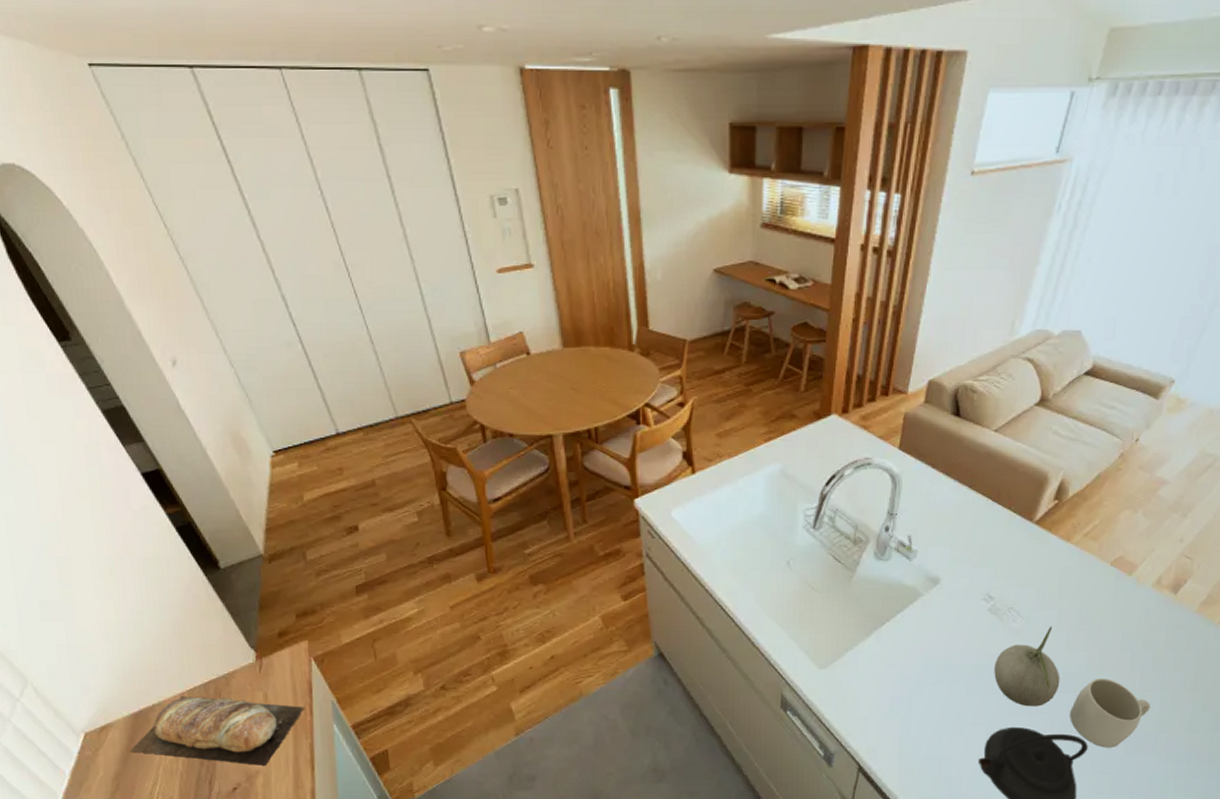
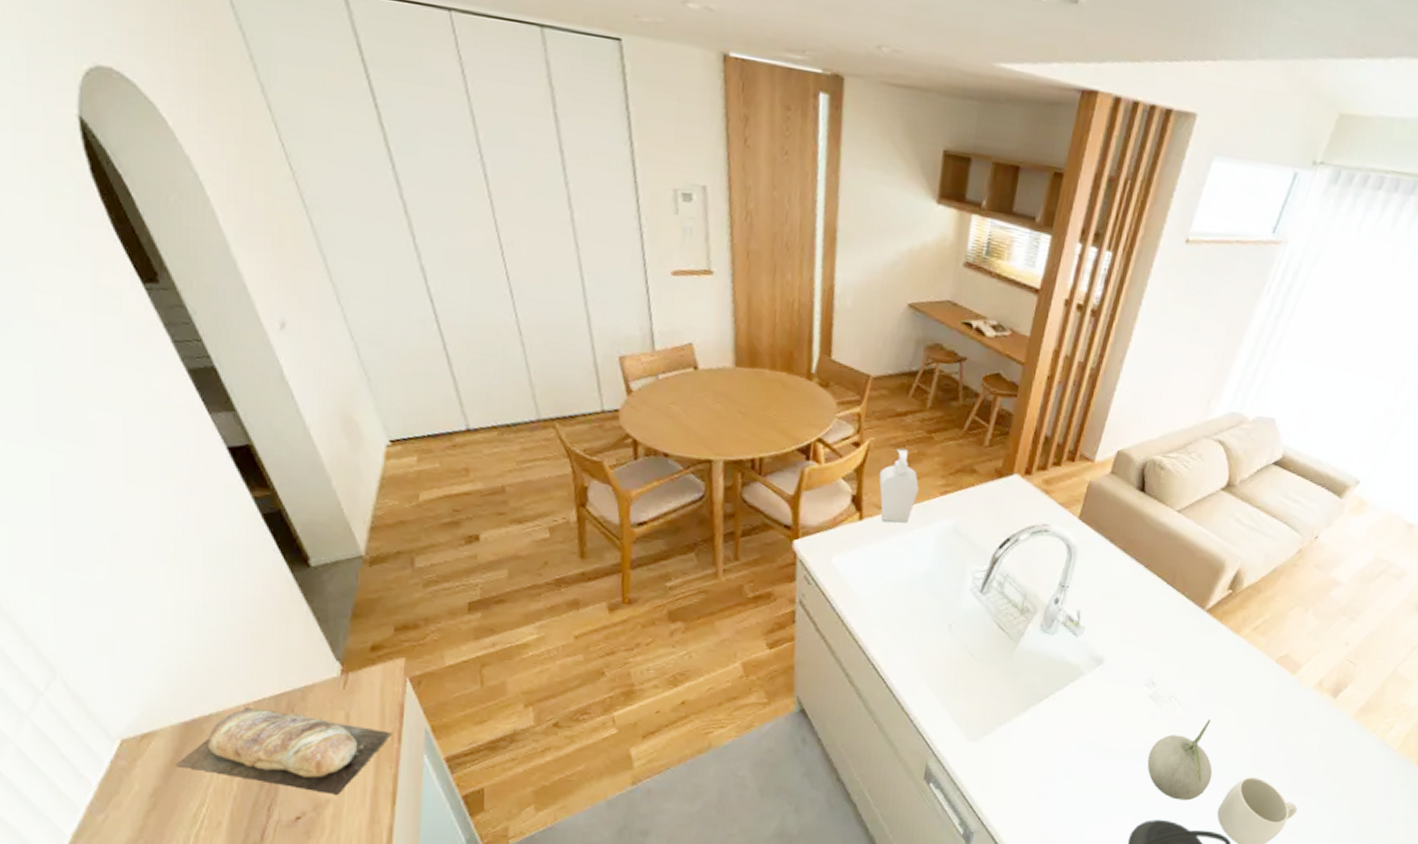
soap bottle: none [705,403,744,472] -> present [879,448,919,523]

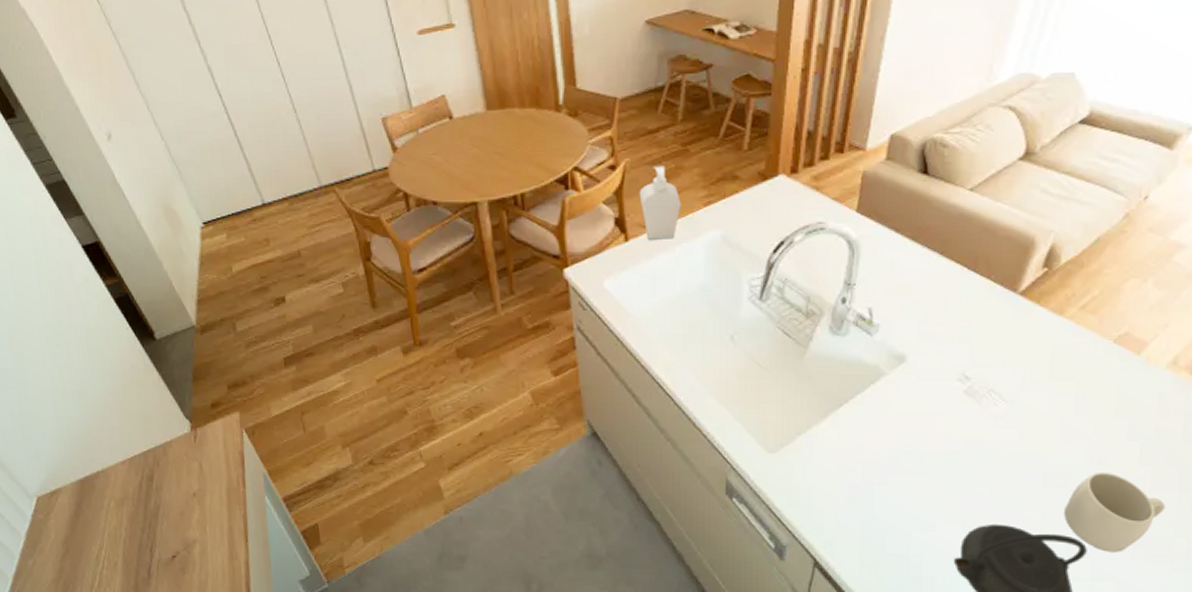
bread loaf: present [176,708,392,794] -> none [78,464,237,535]
fruit: present [1147,718,1213,801] -> none [972,411,1052,502]

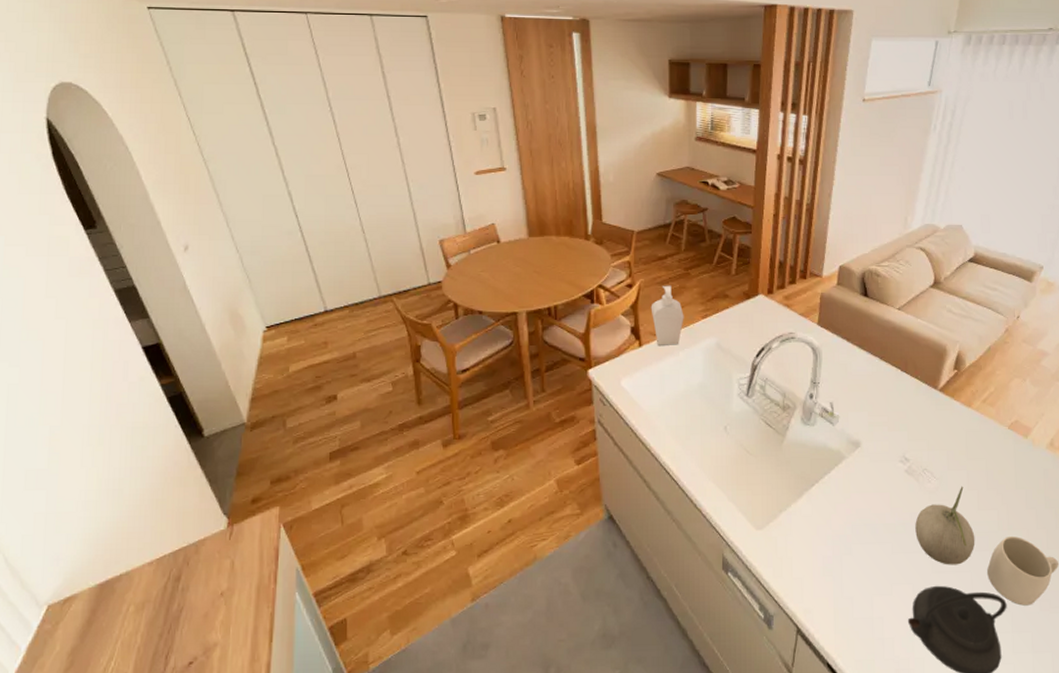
fruit: none [972,411,1052,502] -> present [915,486,975,565]

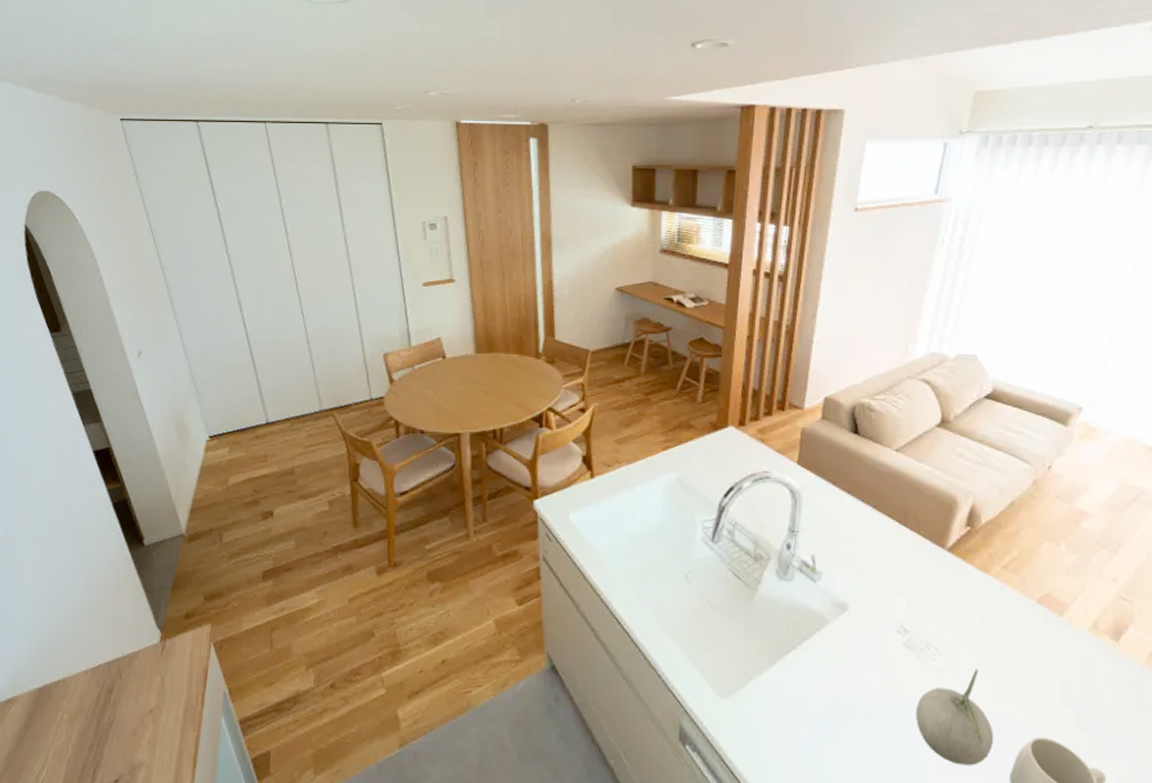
soap bottle: present [651,285,684,345] -> none [605,411,642,479]

